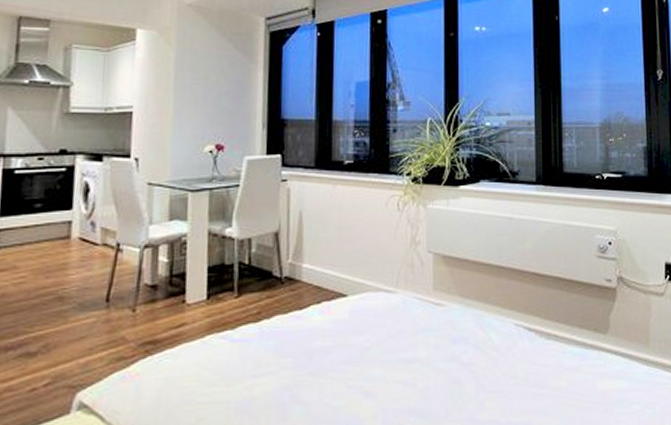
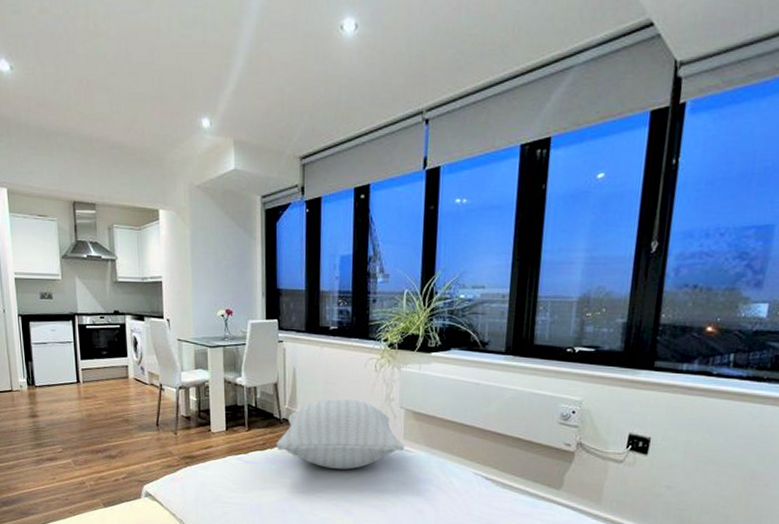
pillow: none [275,247,436,337] -> present [276,399,405,470]

